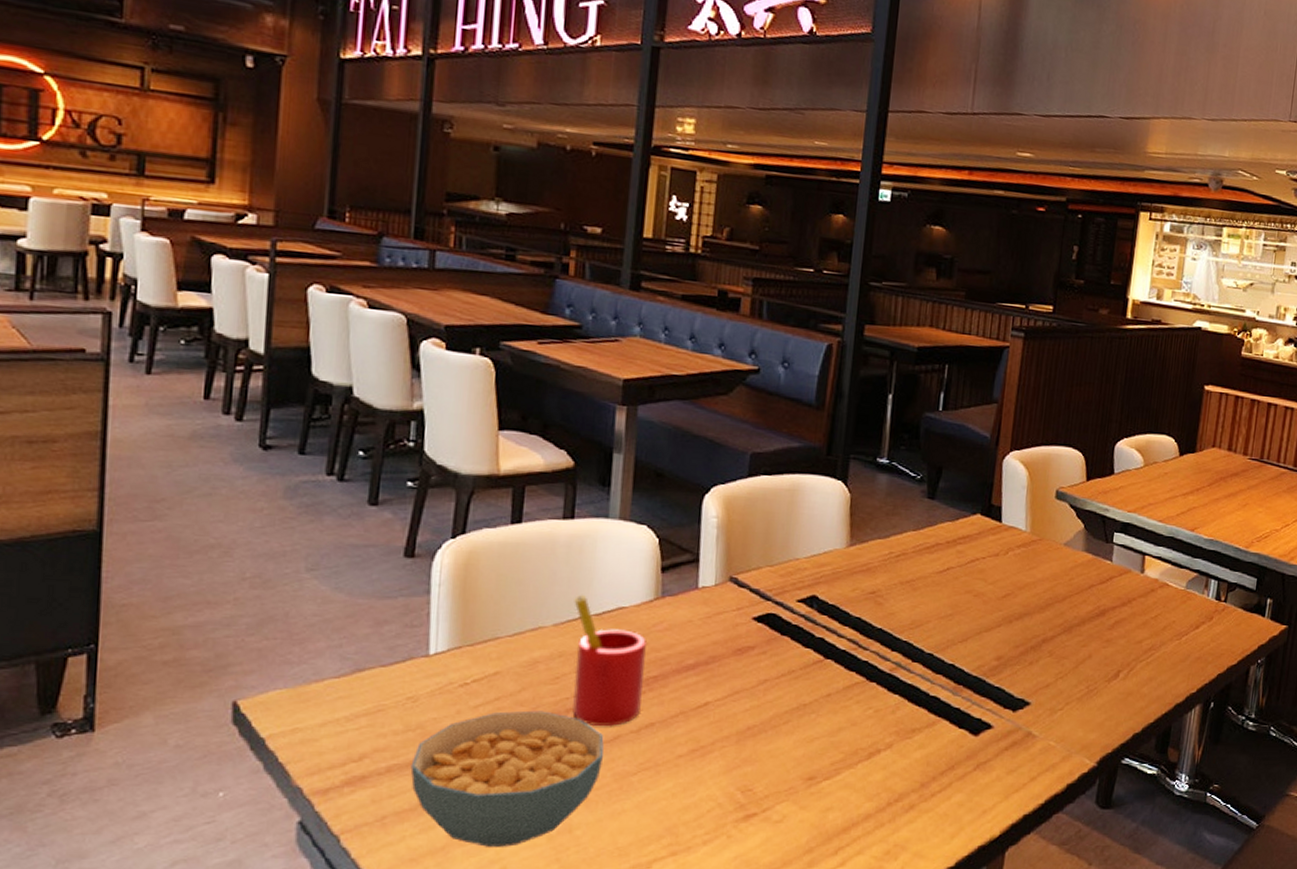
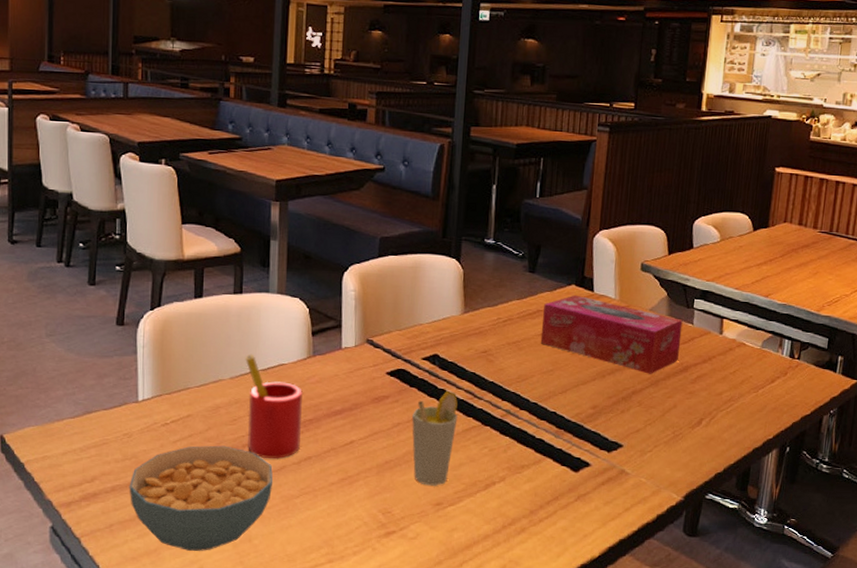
cup: none [781,639,839,756] -> present [412,390,458,486]
tissue box: none [938,525,1101,619] -> present [540,294,683,374]

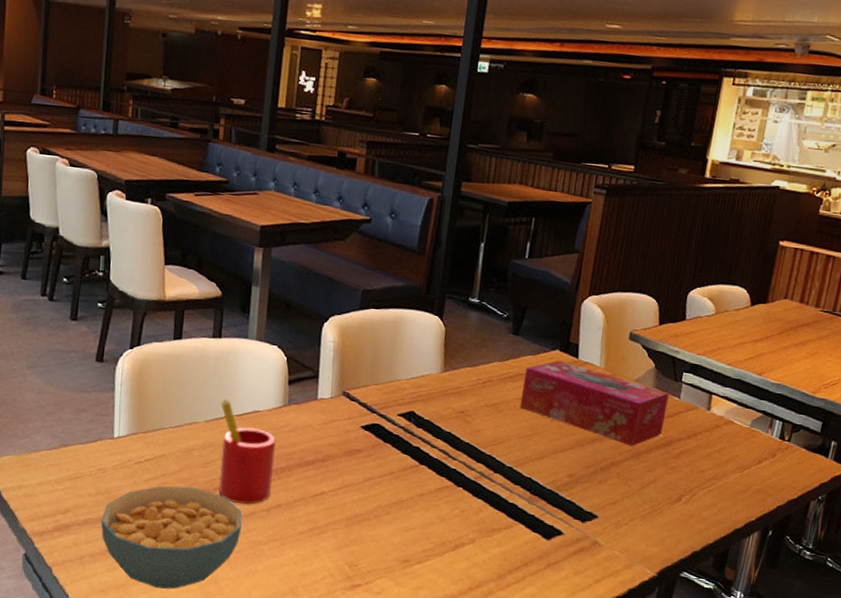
cup: present [412,390,458,486] -> none [382,448,432,543]

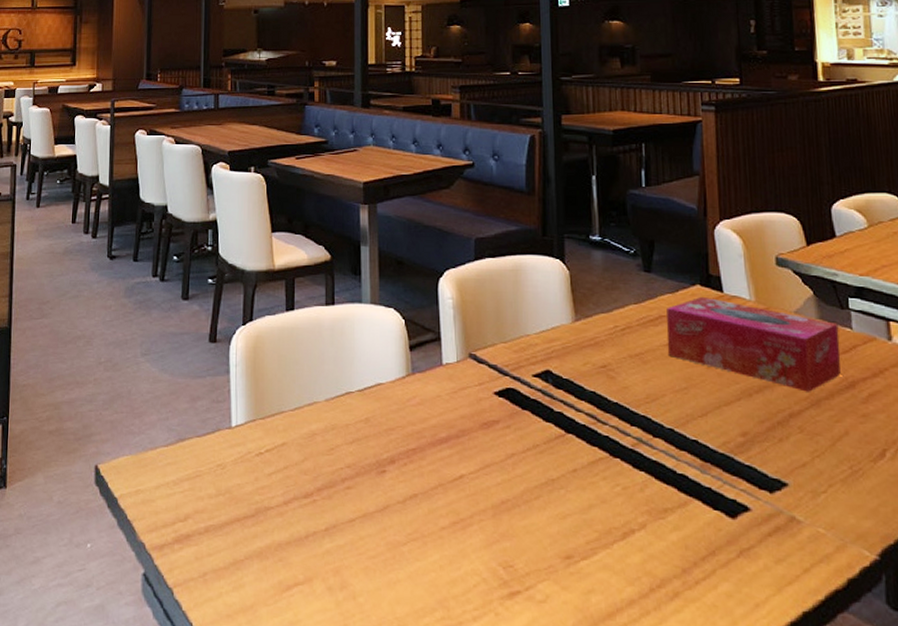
cereal bowl: present [100,486,242,590] -> none [223,479,377,610]
straw: present [219,398,277,505] -> none [340,372,404,497]

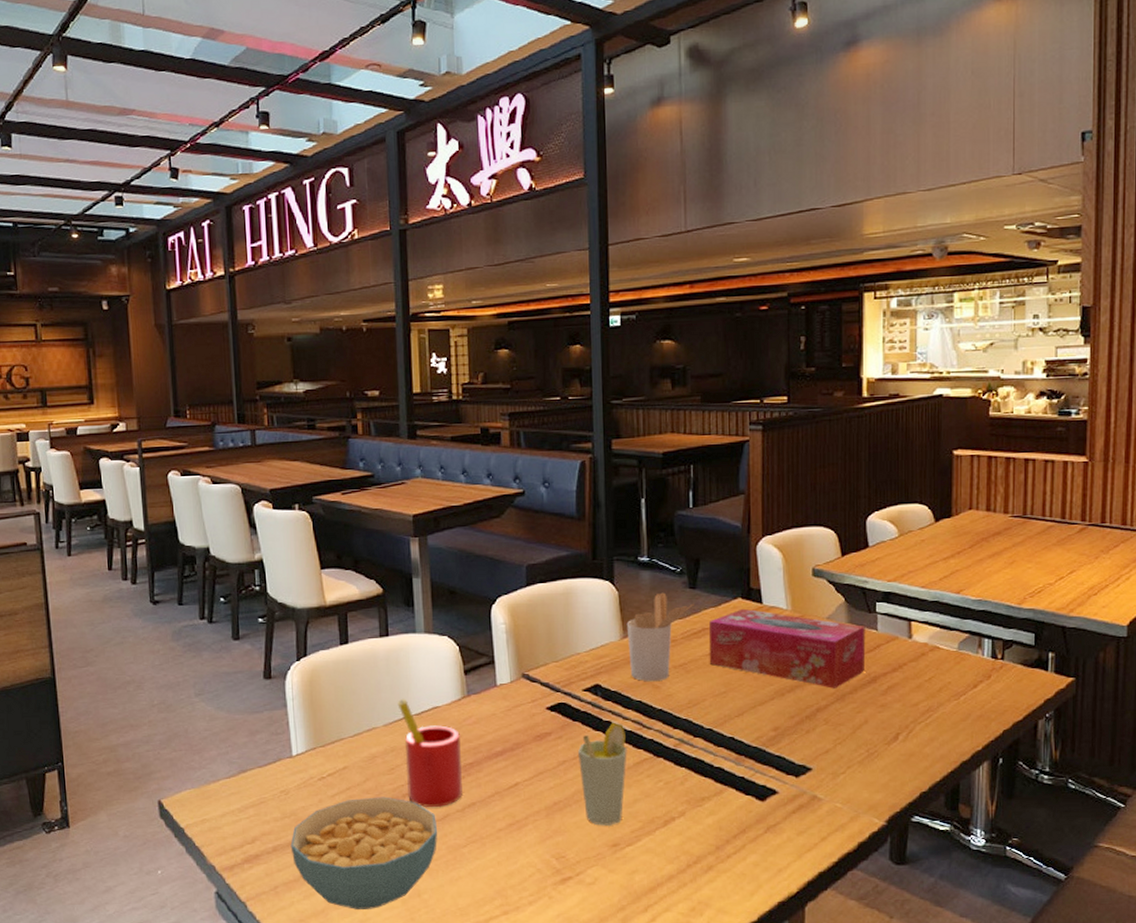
cereal bowl: none [223,479,377,610] -> present [290,796,438,910]
straw: none [340,372,404,497] -> present [397,698,462,808]
cup: none [528,413,581,533] -> present [578,722,627,826]
utensil holder: none [578,274,650,371] -> present [626,592,694,682]

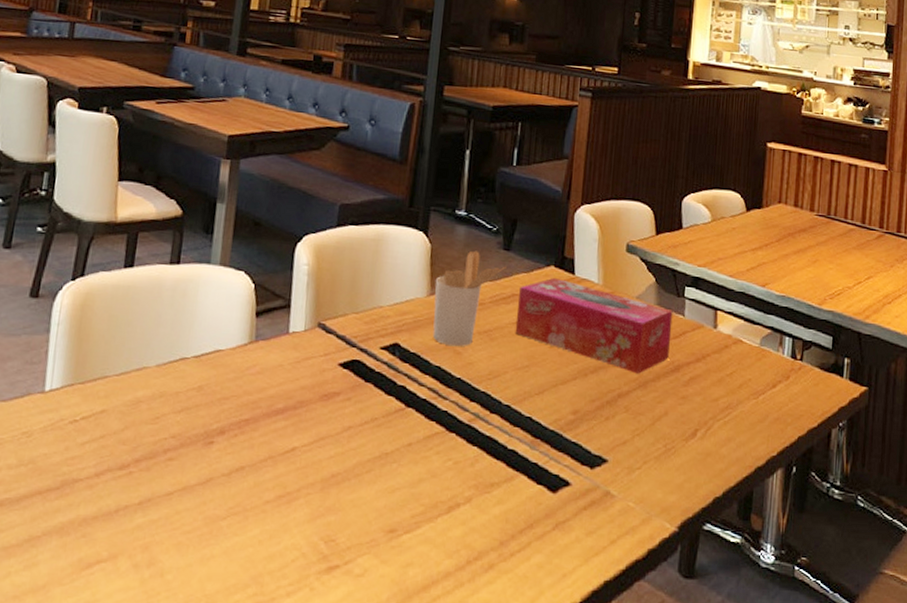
cereal bowl: present [290,796,438,910] -> none [20,449,197,589]
straw: present [397,698,462,808] -> none [169,336,241,469]
cup: present [578,722,627,826] -> none [364,387,419,507]

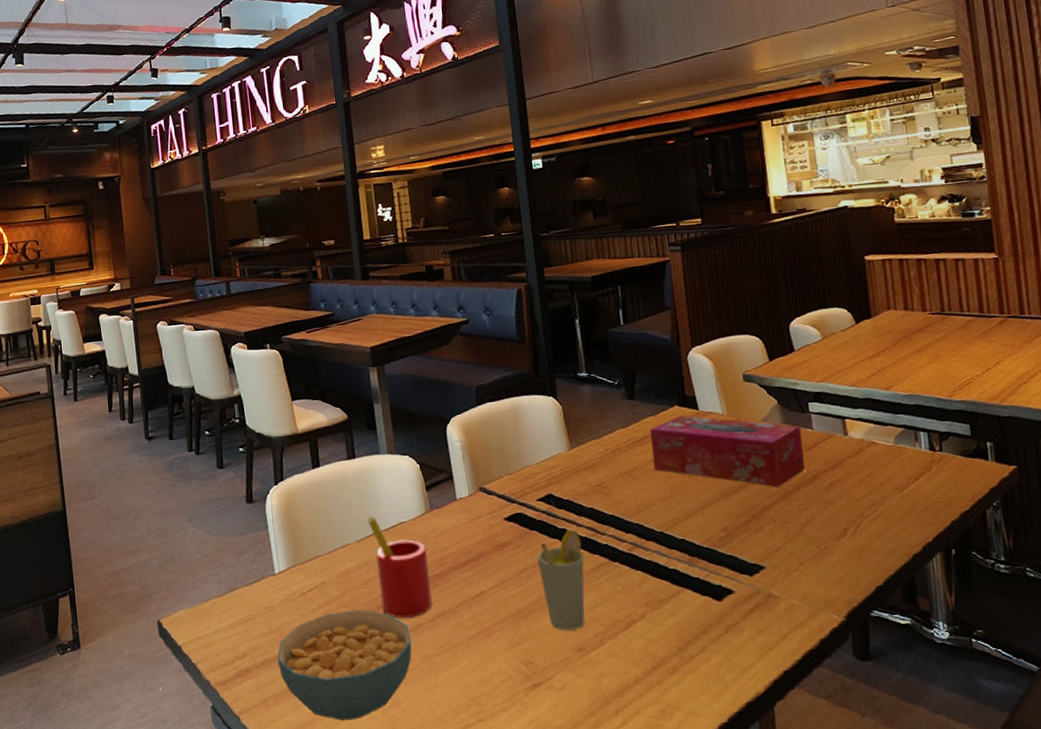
cereal bowl: none [20,449,197,589] -> present [277,609,412,720]
straw: none [169,336,241,469] -> present [367,515,432,618]
cup: none [364,387,419,507] -> present [537,529,585,631]
utensil holder: present [432,250,507,347] -> none [572,404,634,489]

